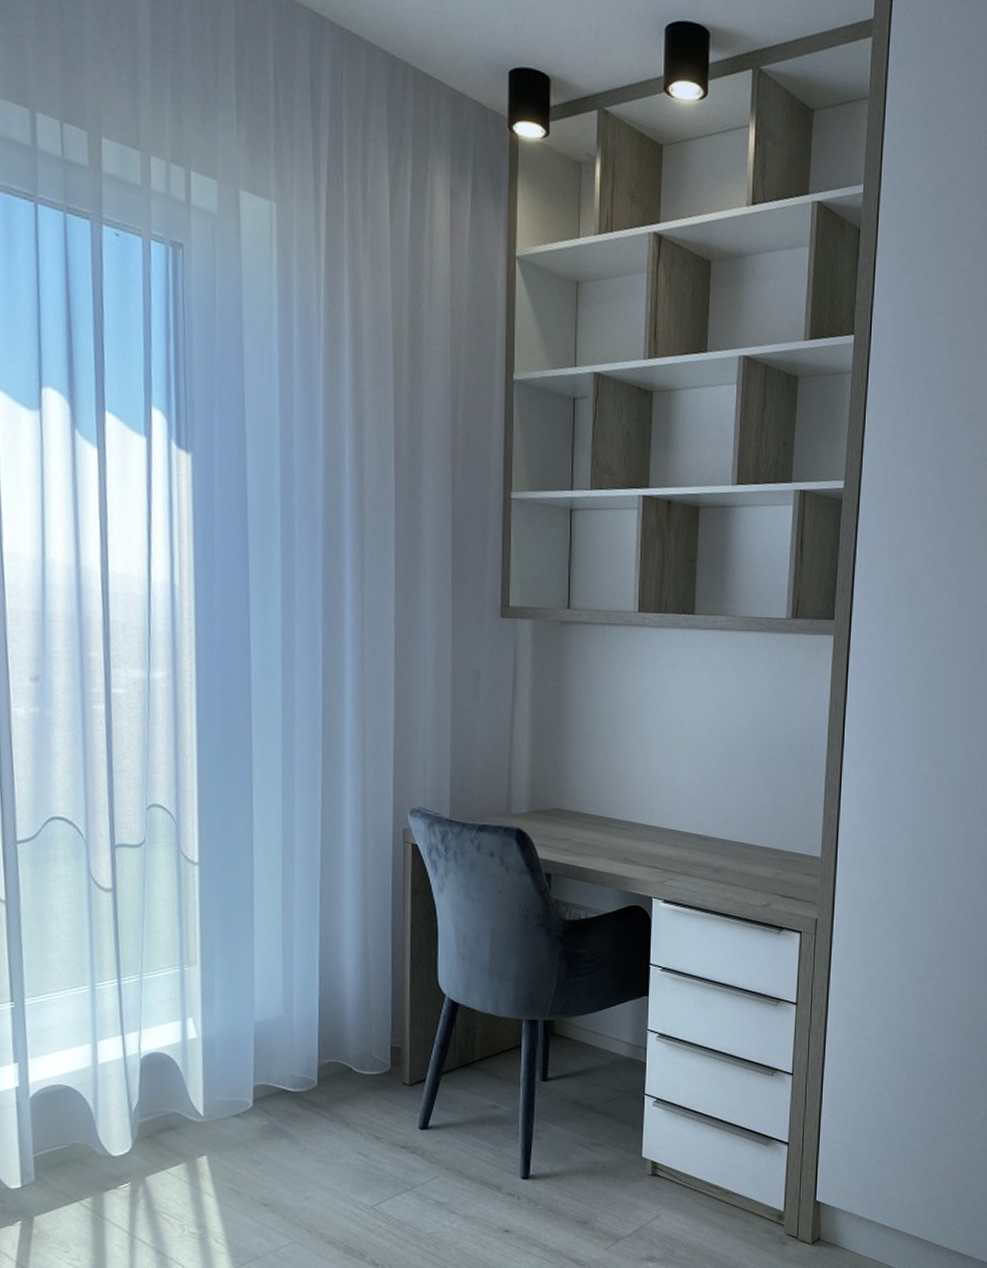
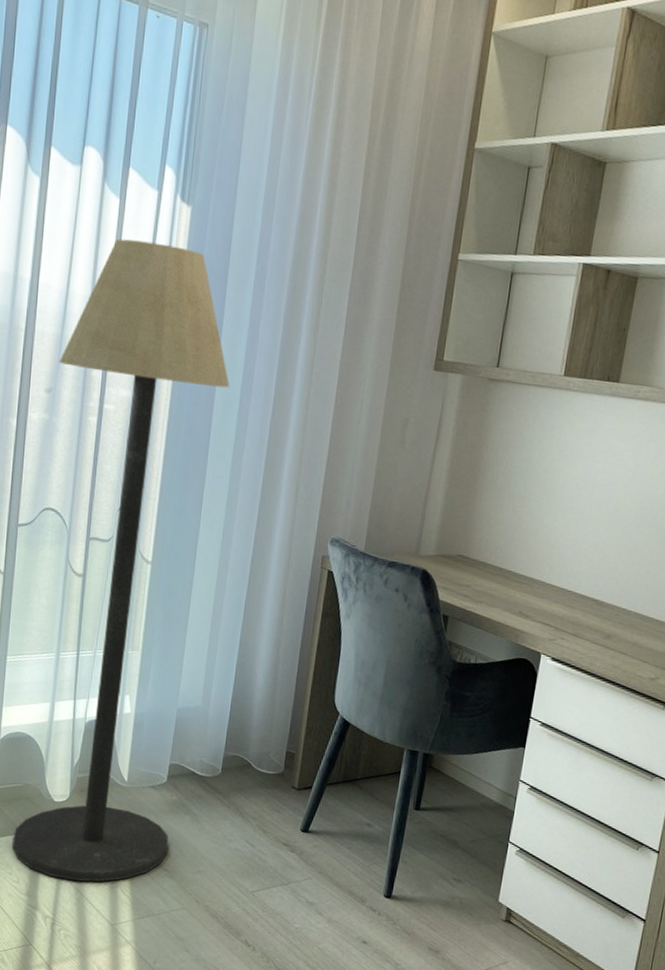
floor lamp: none [43,494,268,1244] -> present [12,238,230,882]

